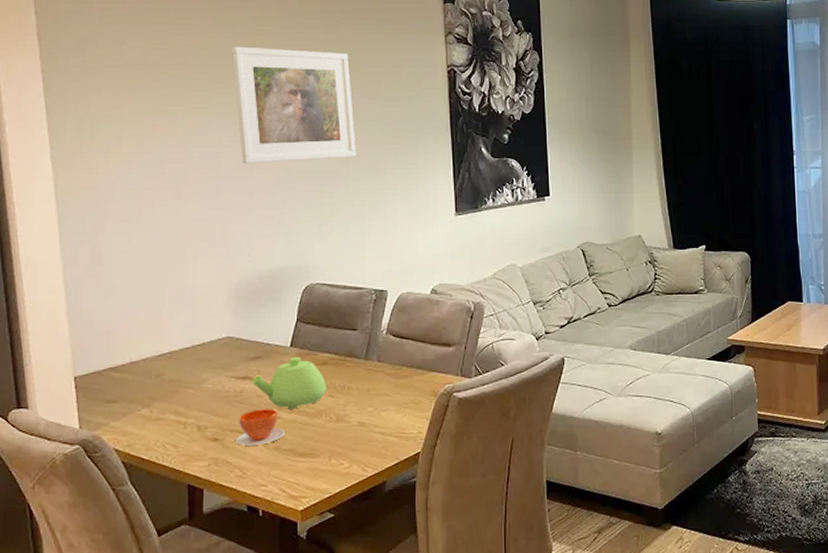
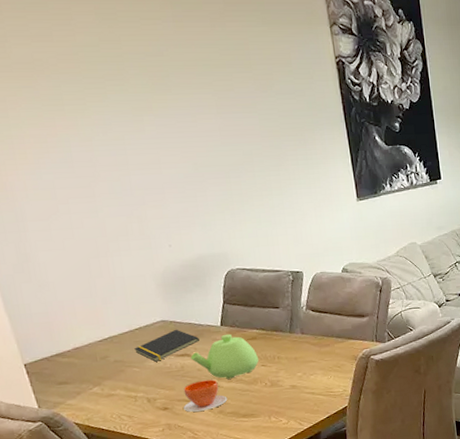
notepad: none [193,347,265,384] -> present [134,329,199,362]
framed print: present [232,46,356,163] -> none [120,41,258,160]

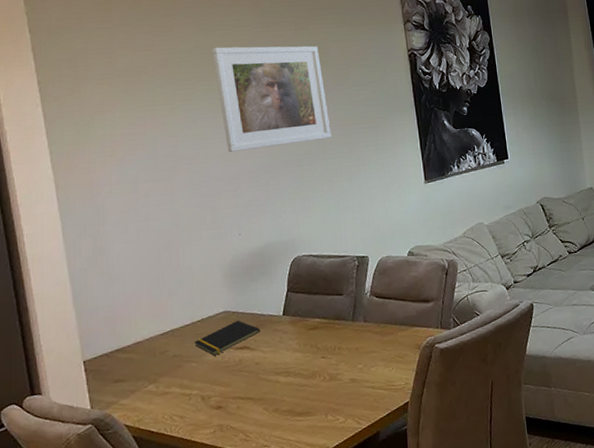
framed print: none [120,41,258,160] -> present [212,46,332,152]
teacup: present [183,379,228,412] -> none [238,374,284,411]
teapot: present [190,333,259,379] -> none [249,323,319,373]

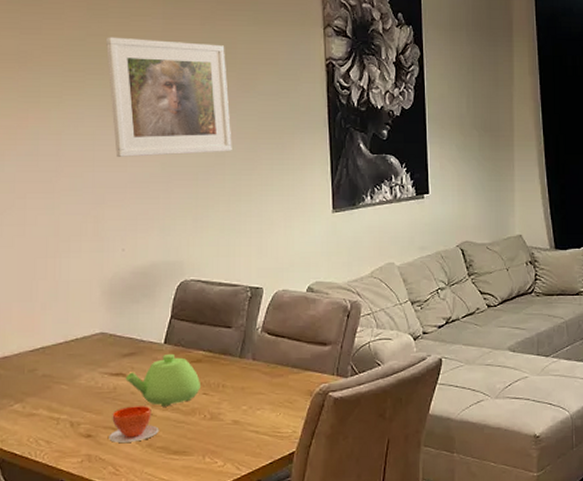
notepad: present [194,320,260,356] -> none [66,343,138,380]
teacup: none [238,374,284,411] -> present [109,406,159,443]
teapot: none [249,323,319,373] -> present [125,353,200,407]

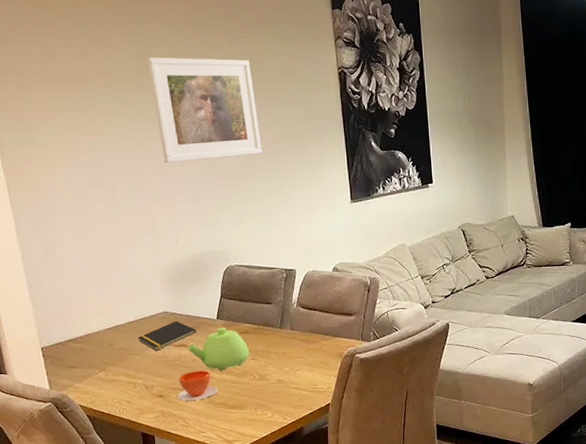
notepad: none [66,343,138,380] -> present [138,320,196,351]

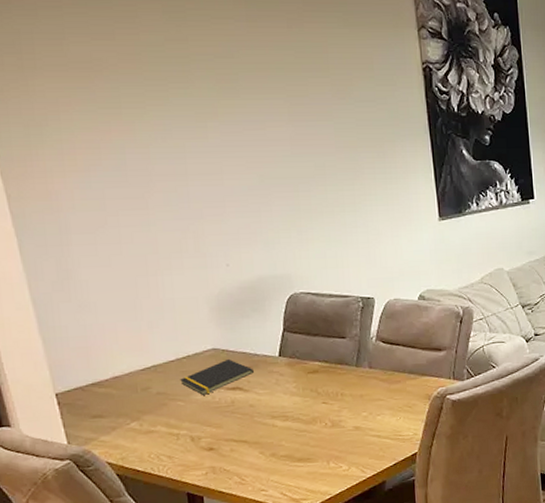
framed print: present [148,57,262,163] -> none [187,41,332,170]
teacup: present [177,370,218,401] -> none [231,417,282,454]
teapot: present [187,327,249,371] -> none [242,365,319,417]

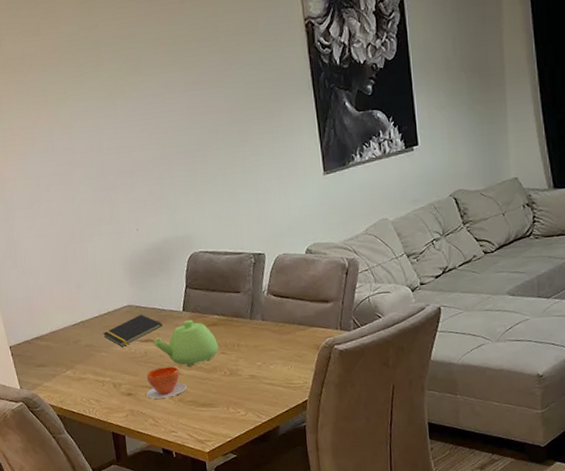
teacup: none [231,417,282,454] -> present [146,366,188,399]
teapot: none [242,365,319,417] -> present [153,319,219,366]

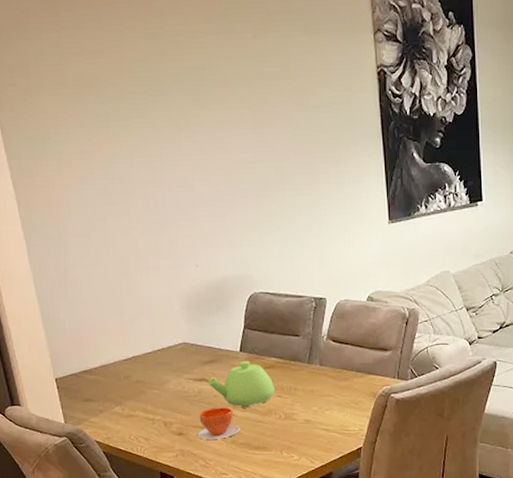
notepad: present [103,314,162,347] -> none [156,352,218,385]

